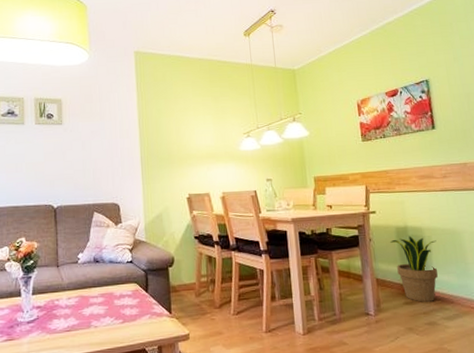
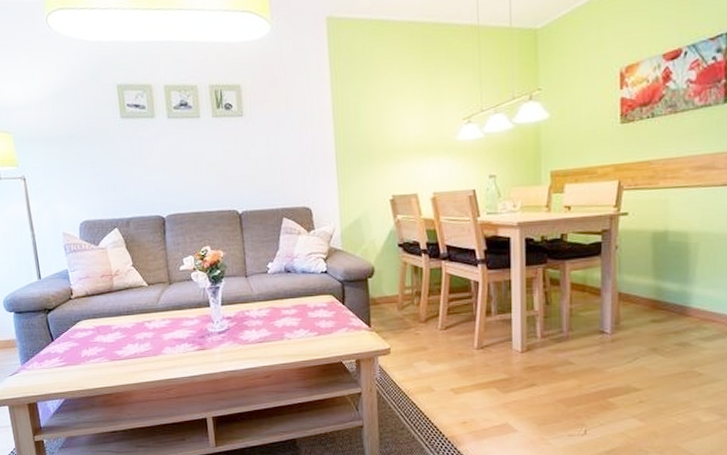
potted plant: present [390,236,438,302] -> none [643,242,705,320]

